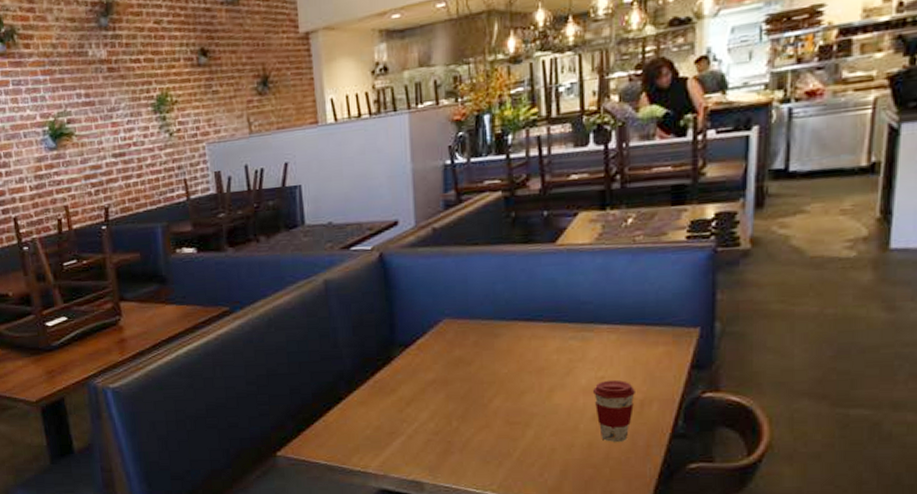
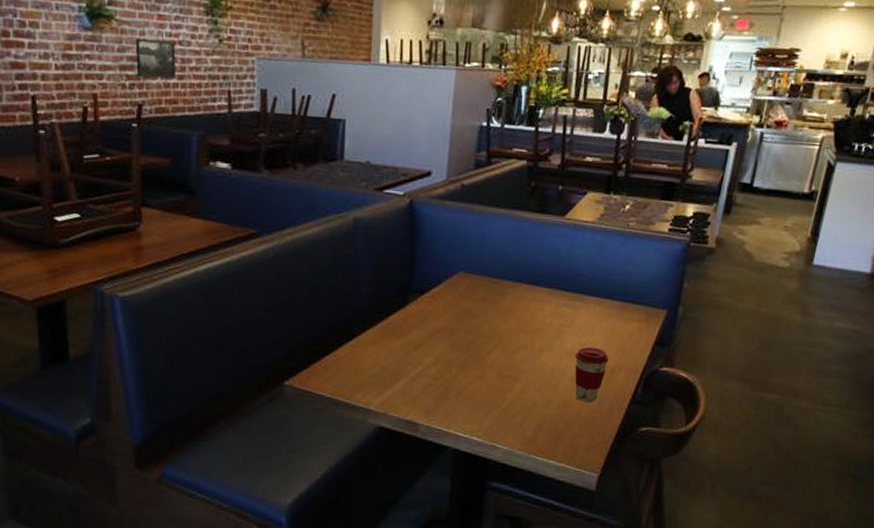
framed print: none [95,145,135,183] -> present [135,38,177,79]

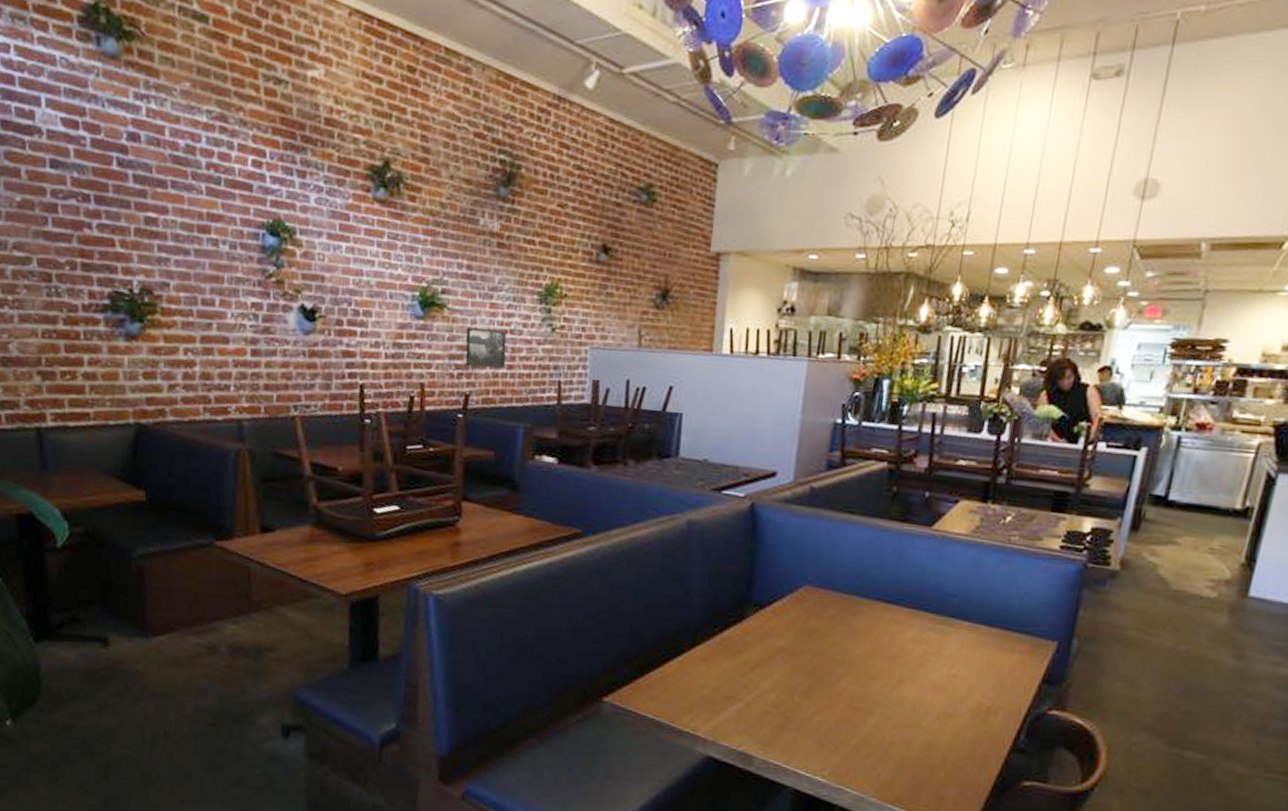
coffee cup: present [574,346,609,404] -> none [941,679,984,748]

